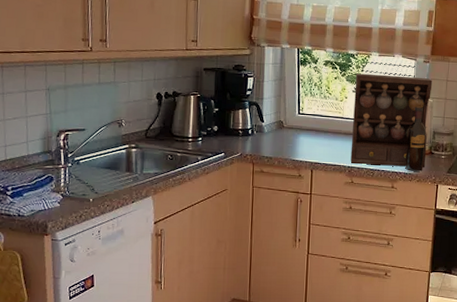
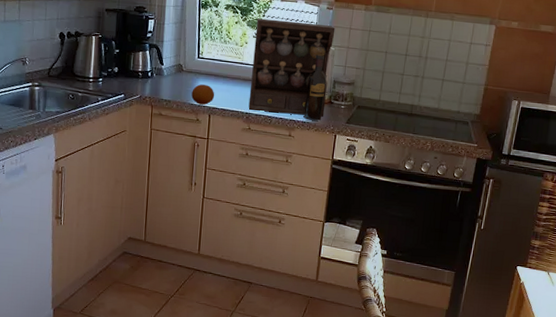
fruit: none [293,140,317,160] -> present [191,84,215,105]

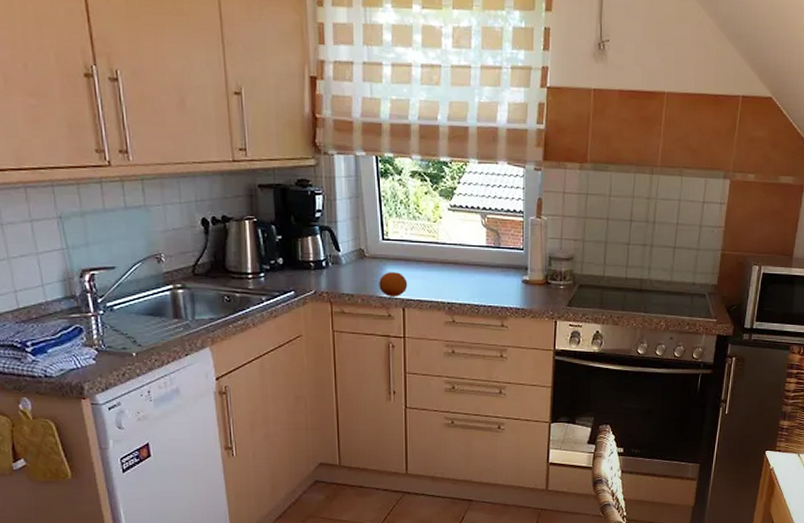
spice rack: present [248,18,335,117] -> none [450,186,546,301]
wine bottle: present [303,53,327,121] -> none [517,225,540,306]

